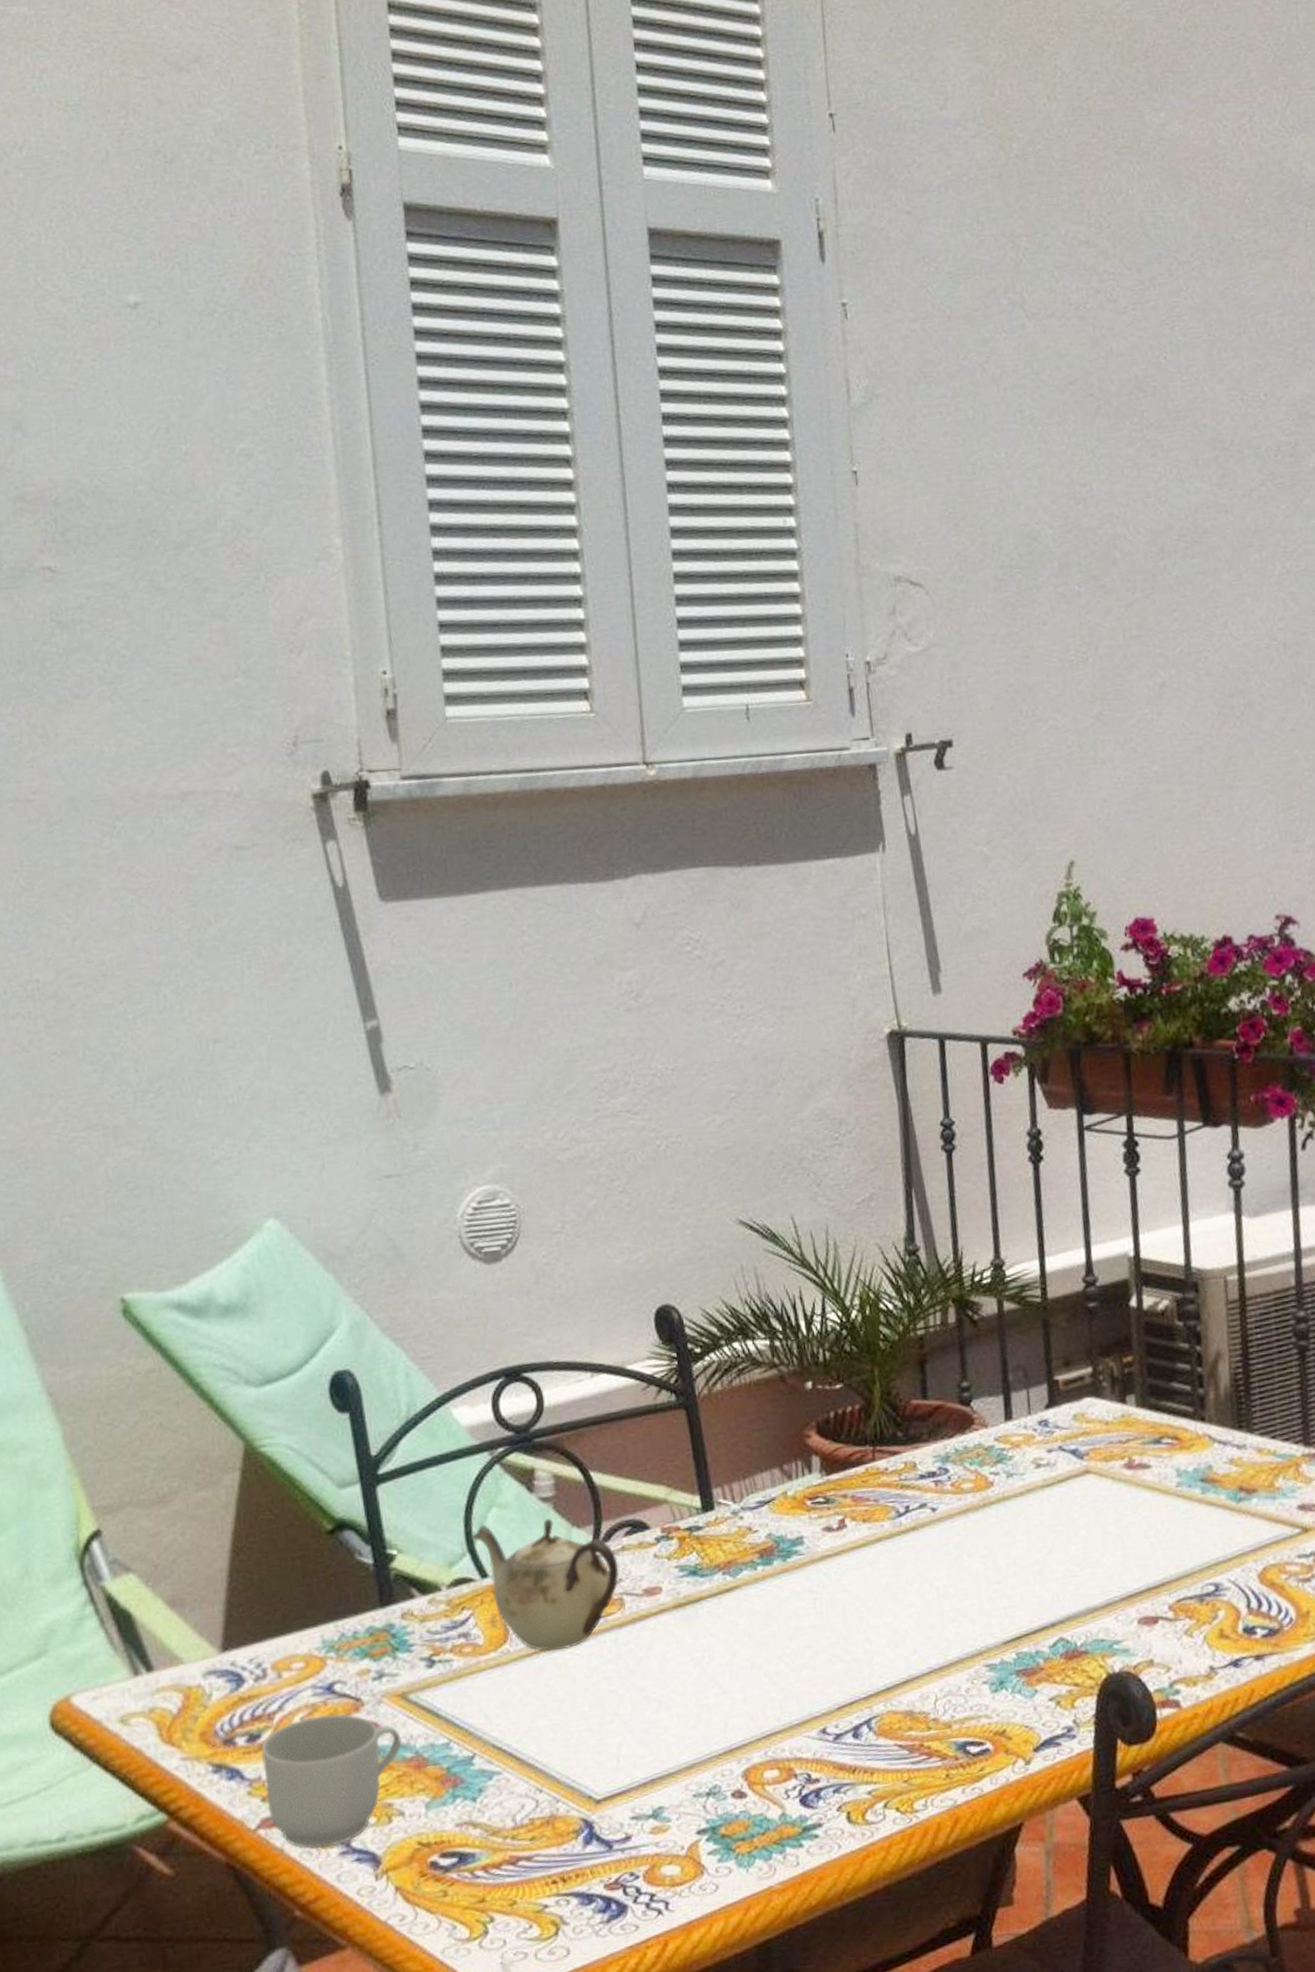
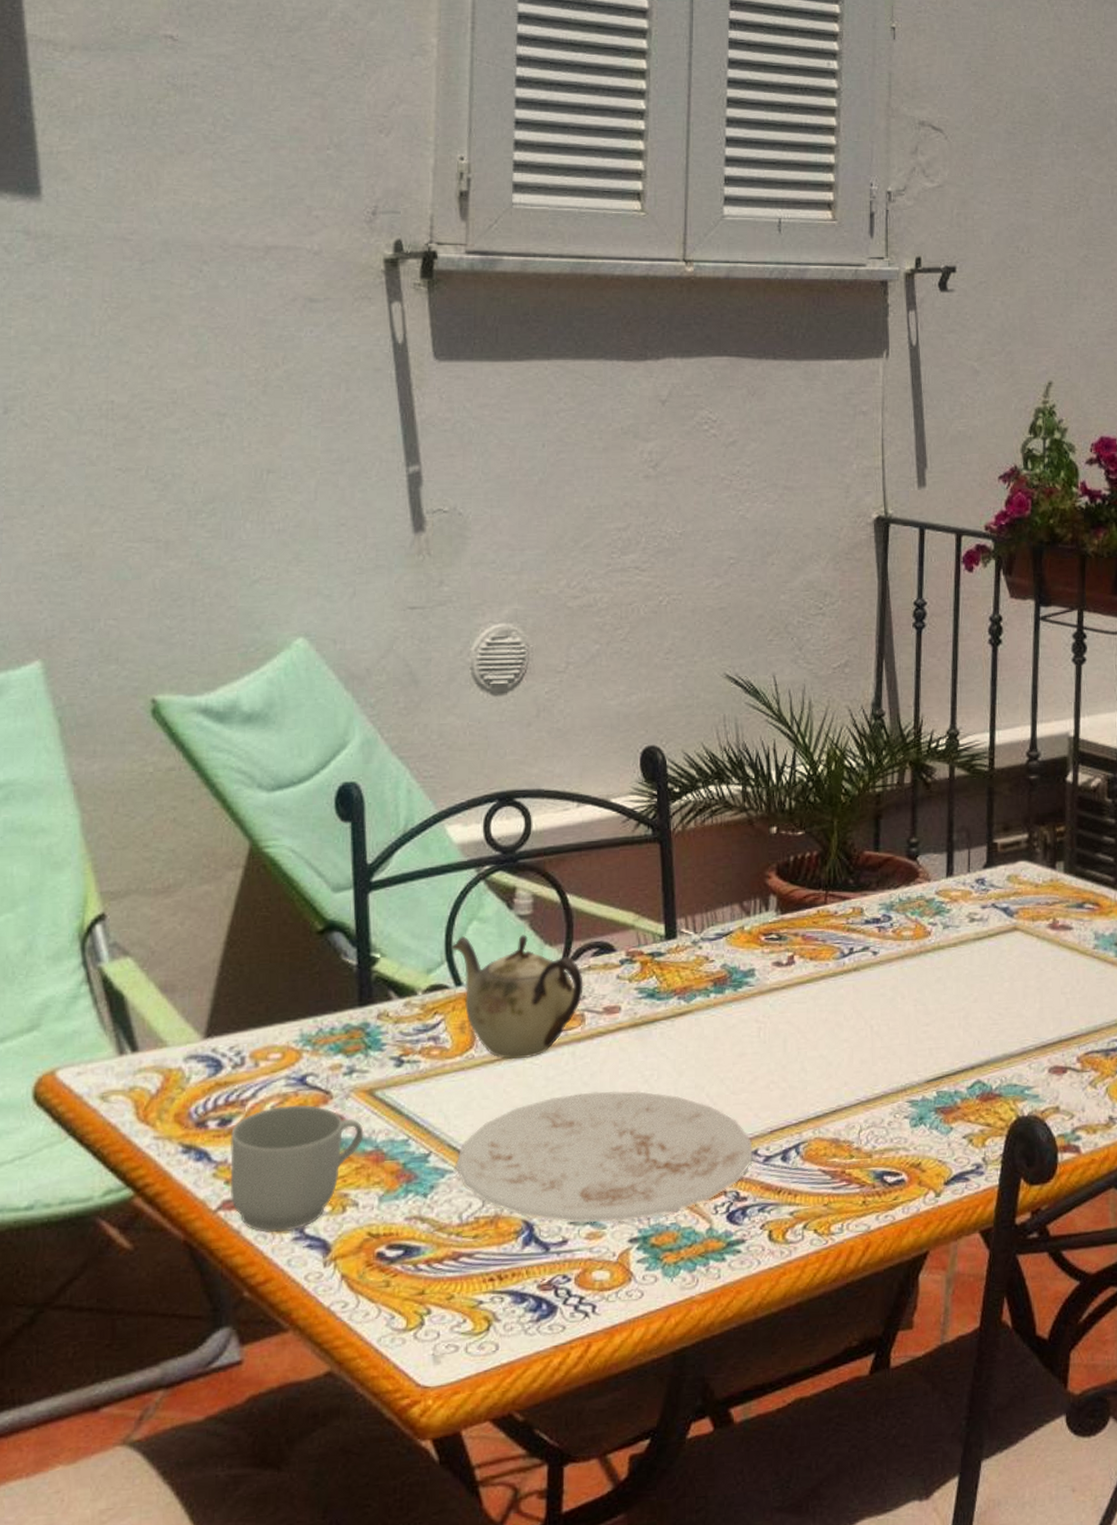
plate: none [503,1674,821,1818] -> present [456,1090,752,1223]

